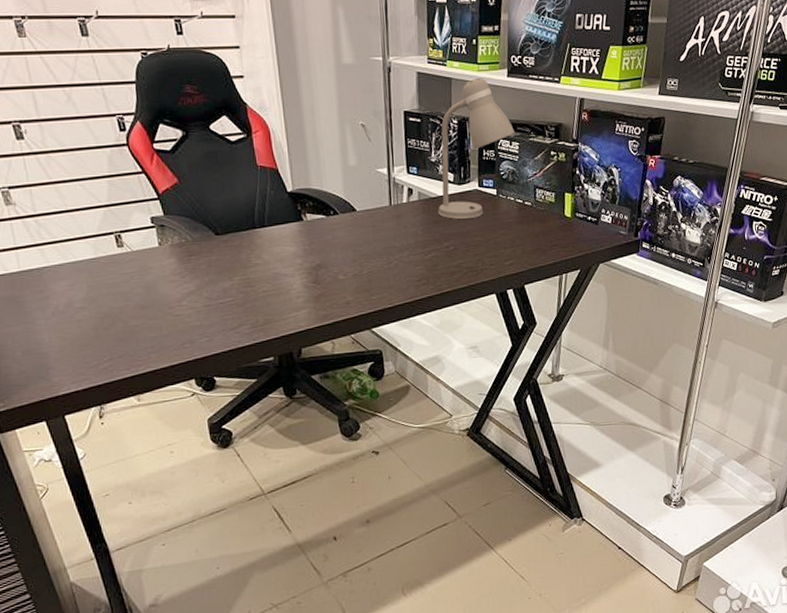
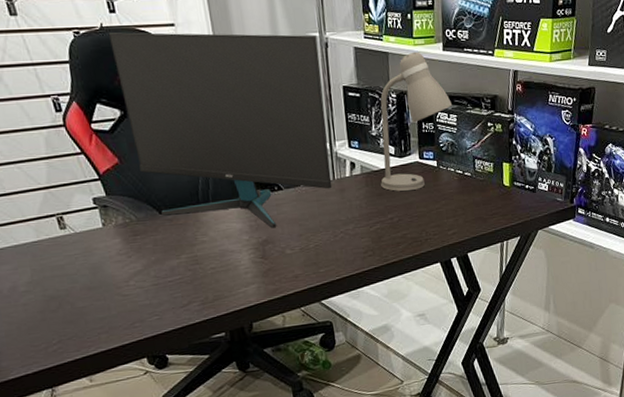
computer monitor: none [174,54,389,253] -> present [108,32,333,228]

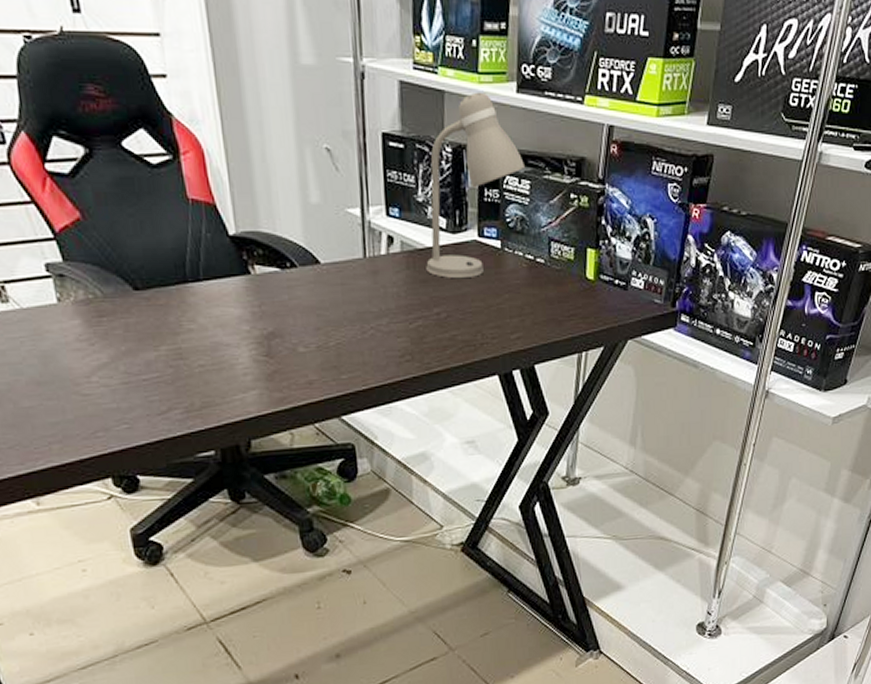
computer monitor: present [108,32,333,228] -> none [70,40,363,318]

